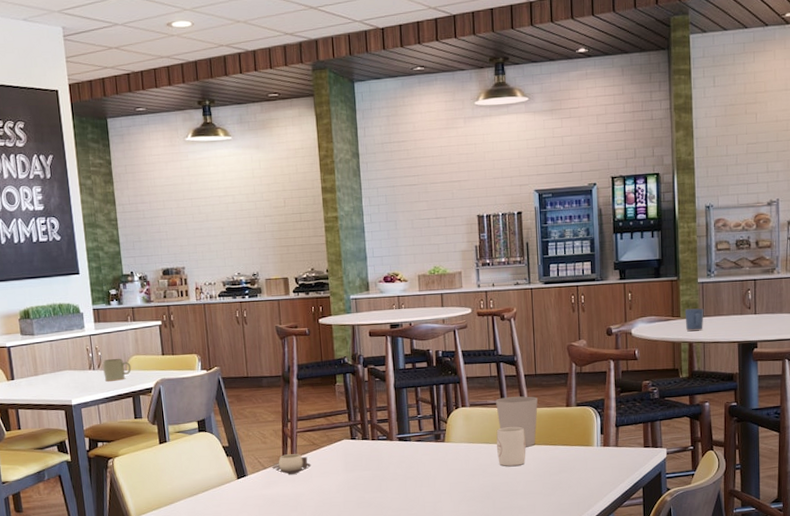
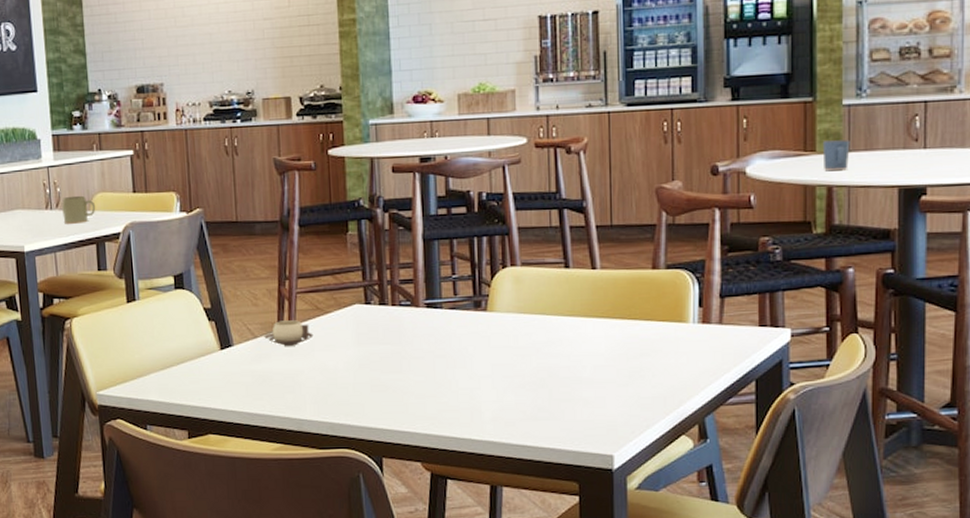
dixie cup: present [496,396,538,447] -> none [556,254,613,321]
mug: present [496,426,526,467] -> none [556,293,596,346]

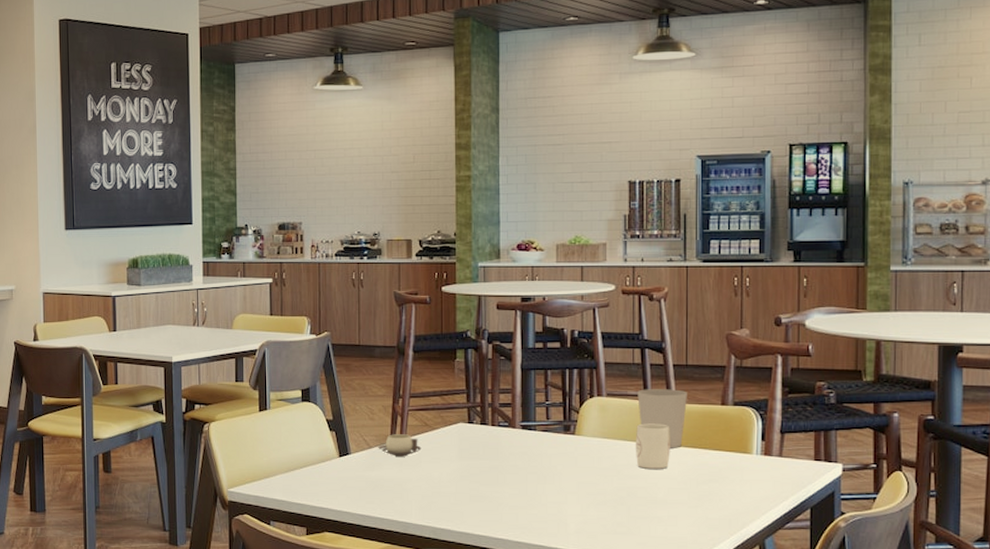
mug: present [62,195,96,224] -> none [207,315,237,340]
dixie cup: none [556,254,613,321] -> present [637,389,687,448]
mug: none [556,293,596,346] -> present [636,423,670,470]
mug: present [822,140,850,171] -> none [872,301,897,328]

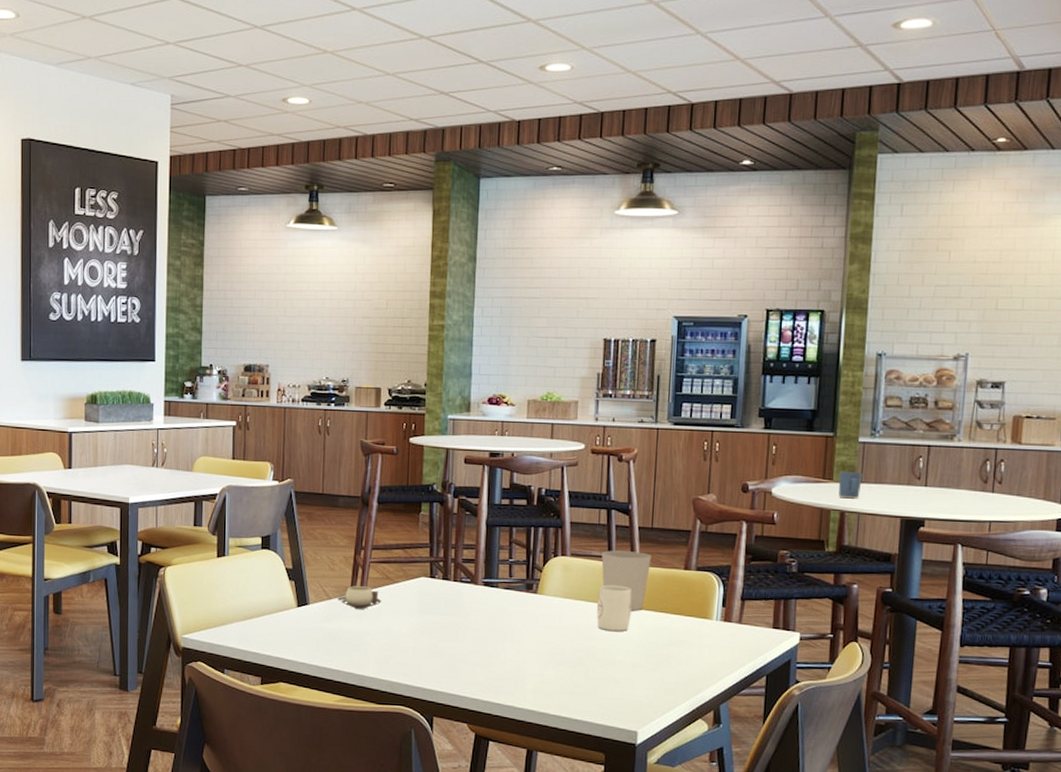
mug: none [872,301,897,328] -> present [838,471,863,499]

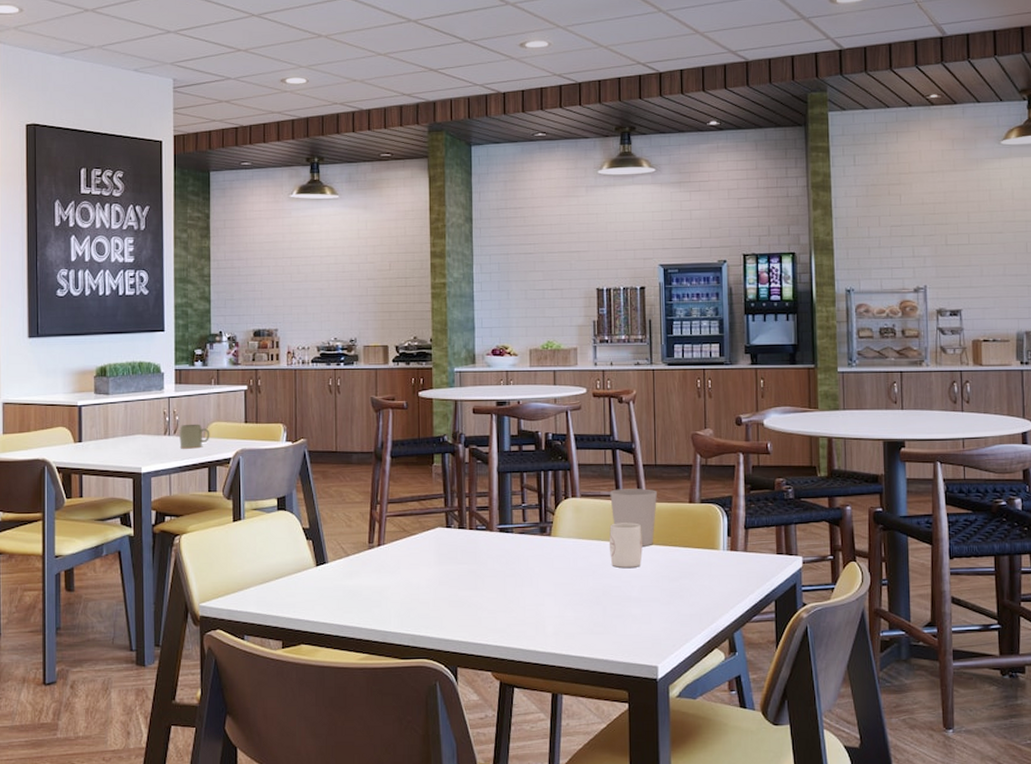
mug: none [167,457,198,482] -> present [179,424,210,449]
cup: present [337,586,382,609] -> none [356,541,400,564]
mug: present [838,471,863,499] -> none [823,400,845,425]

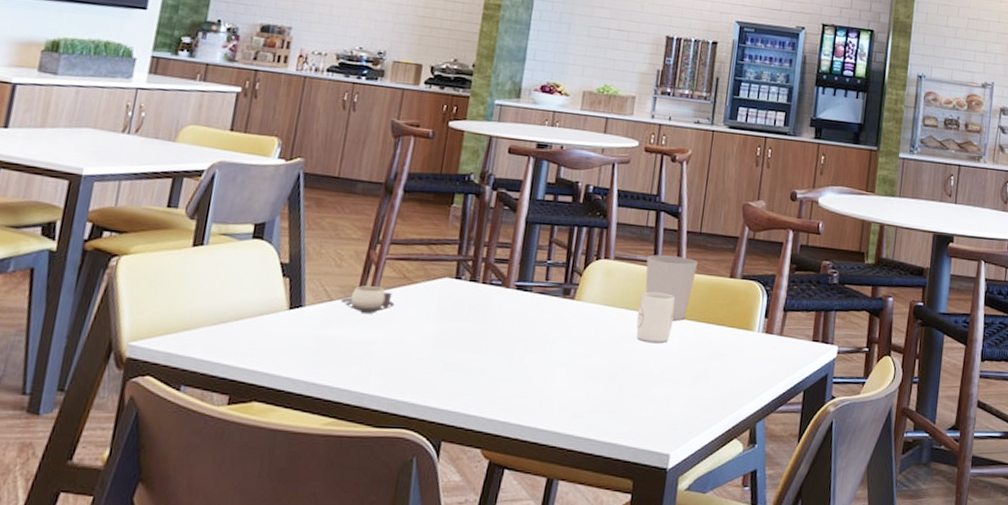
mug: present [179,424,210,449] -> none [140,123,183,154]
cup: none [356,541,400,564] -> present [340,285,395,314]

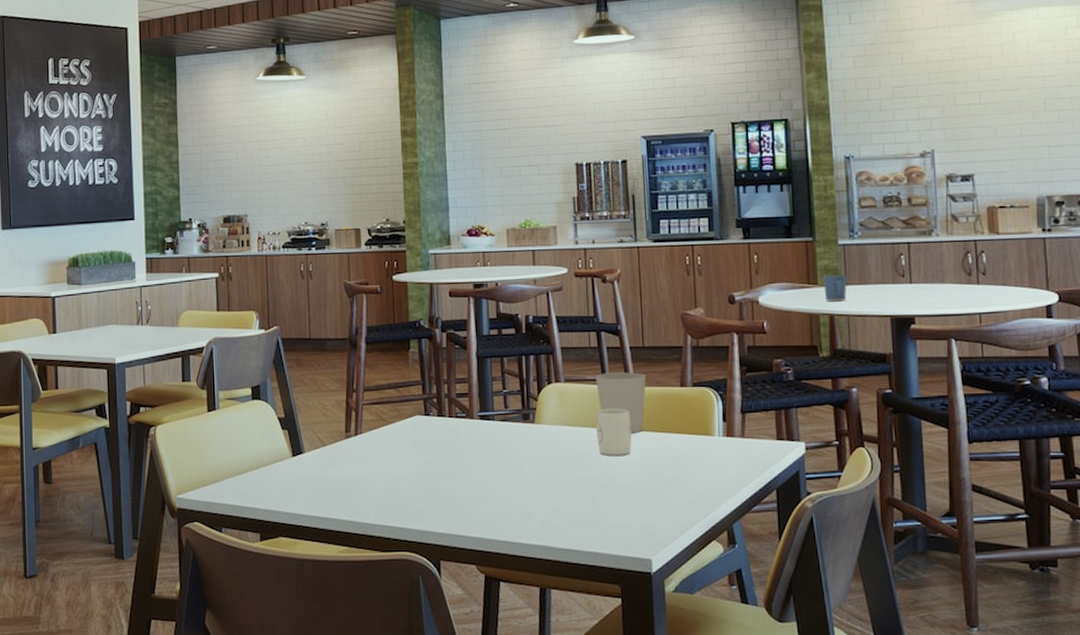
cup: present [340,285,395,314] -> none [332,430,378,454]
mug: none [879,185,901,213] -> present [823,274,847,302]

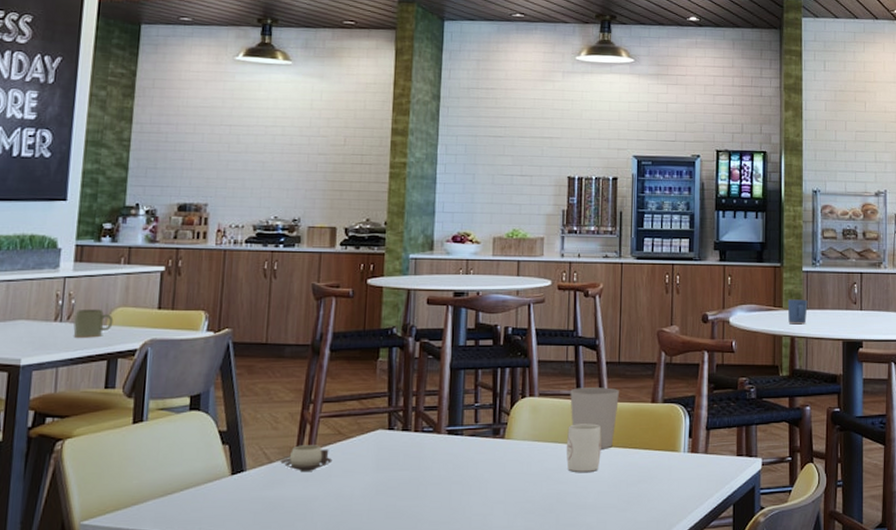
mug: none [152,313,183,339] -> present [73,309,114,338]
cup: none [332,430,378,454] -> present [280,445,333,471]

